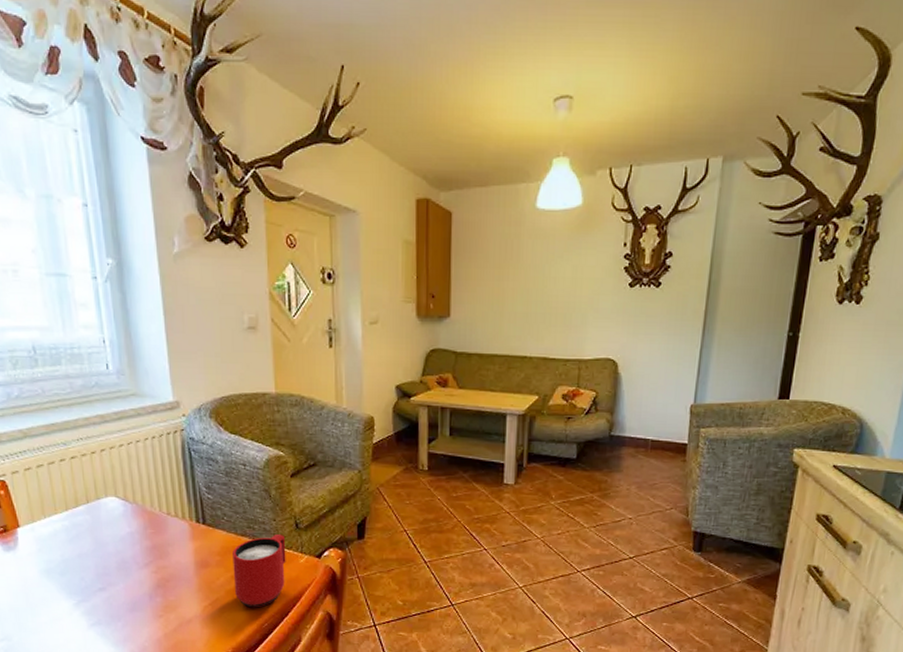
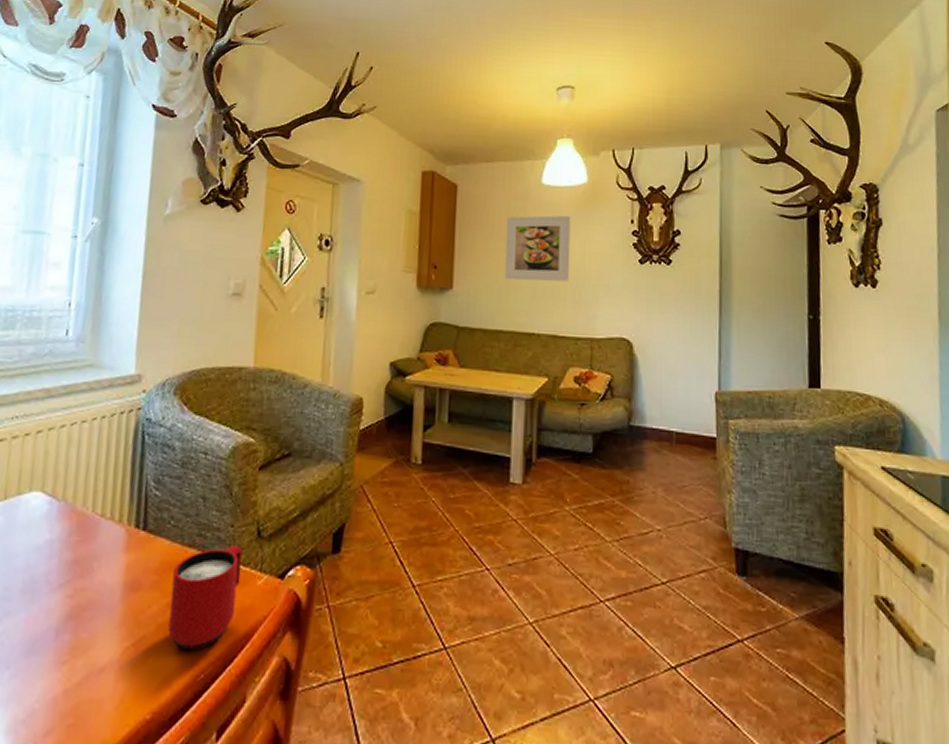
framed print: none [499,240,564,307] -> present [505,215,571,282]

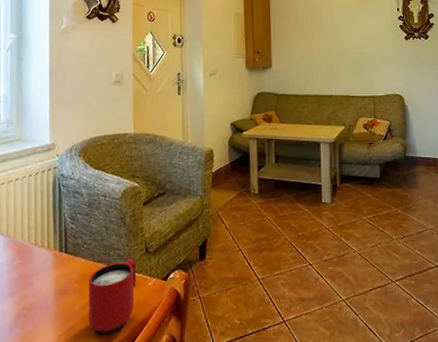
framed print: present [505,215,571,282] -> none [307,8,356,58]

